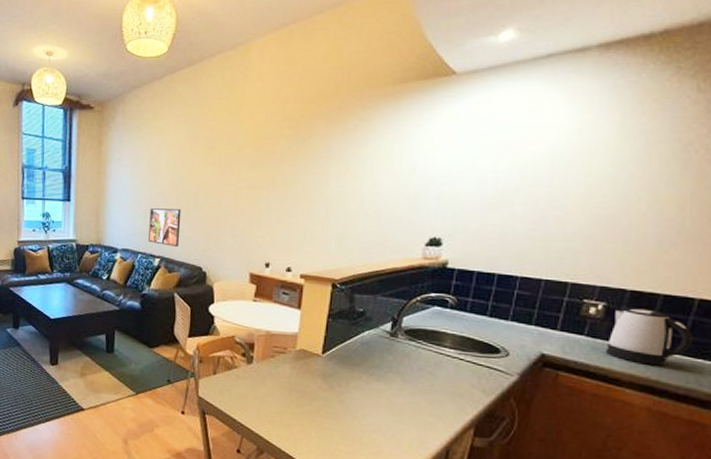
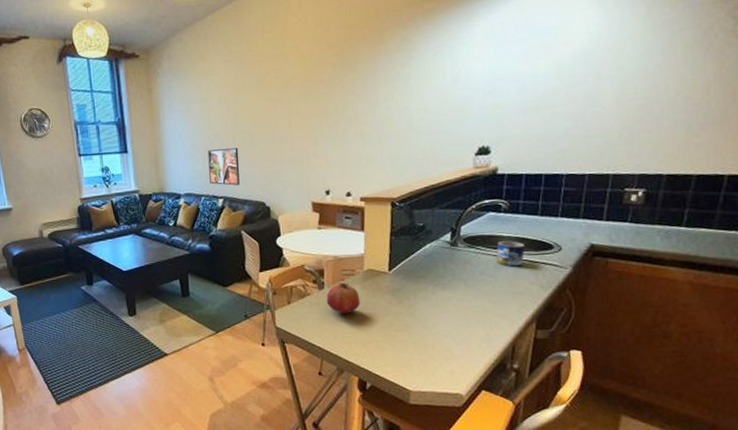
fruit: none [253,359,289,392] -> present [326,282,360,314]
mug: none [437,338,470,367] -> present [496,241,525,267]
kettle: present [605,308,693,366] -> none [648,190,725,242]

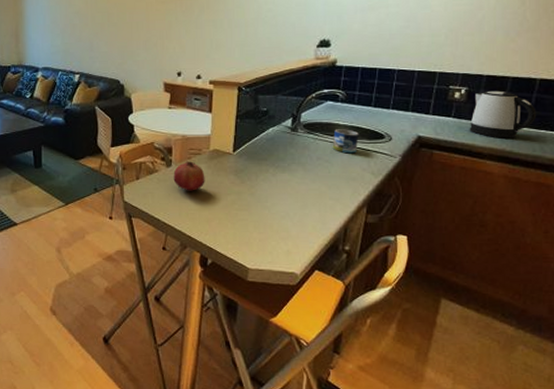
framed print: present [207,148,240,186] -> none [67,26,97,62]
kettle: none [648,190,725,242] -> present [469,90,537,138]

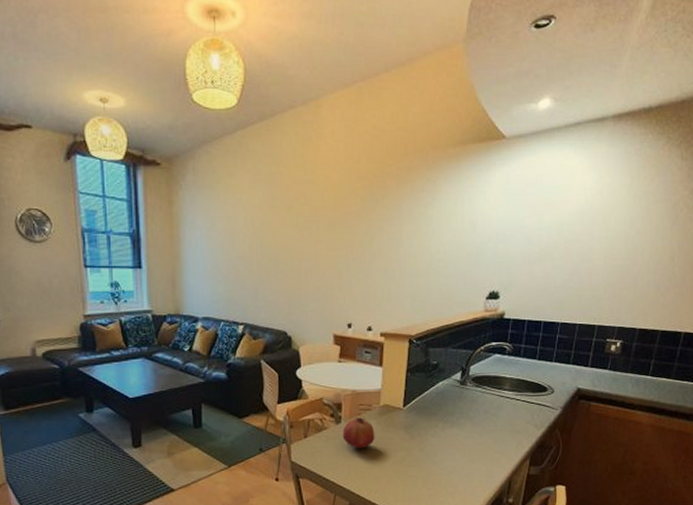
mug: present [332,129,359,154] -> none [499,382,524,407]
kettle: present [469,90,537,138] -> none [622,343,681,390]

